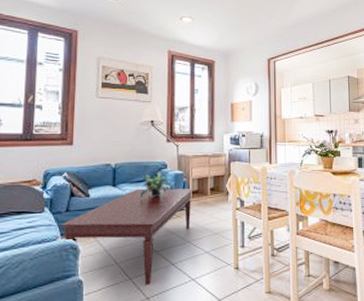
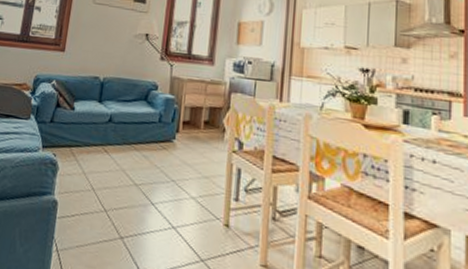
coffee table: present [60,188,193,285] -> none [42,109,185,223]
potted plant: present [140,170,173,198] -> none [125,91,163,122]

